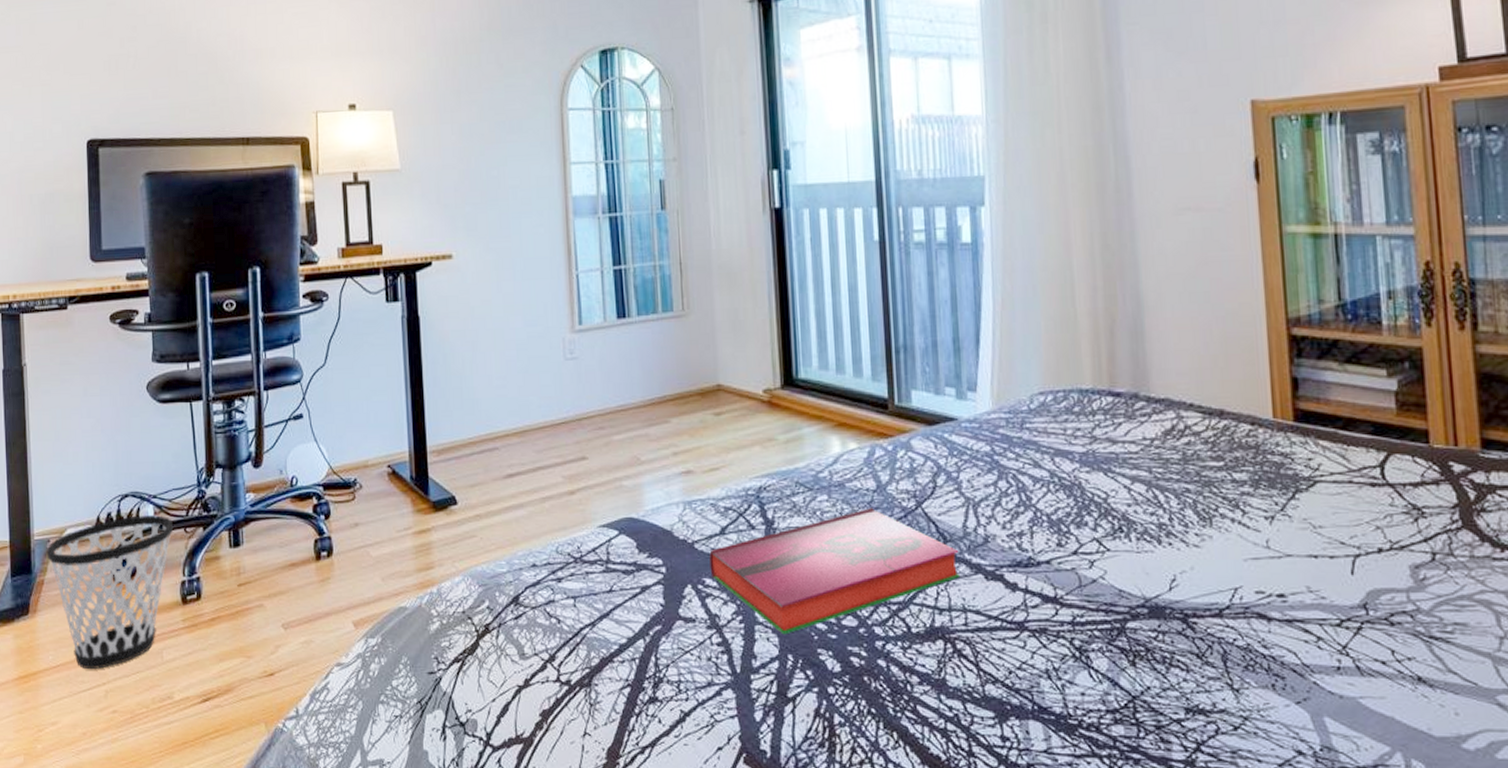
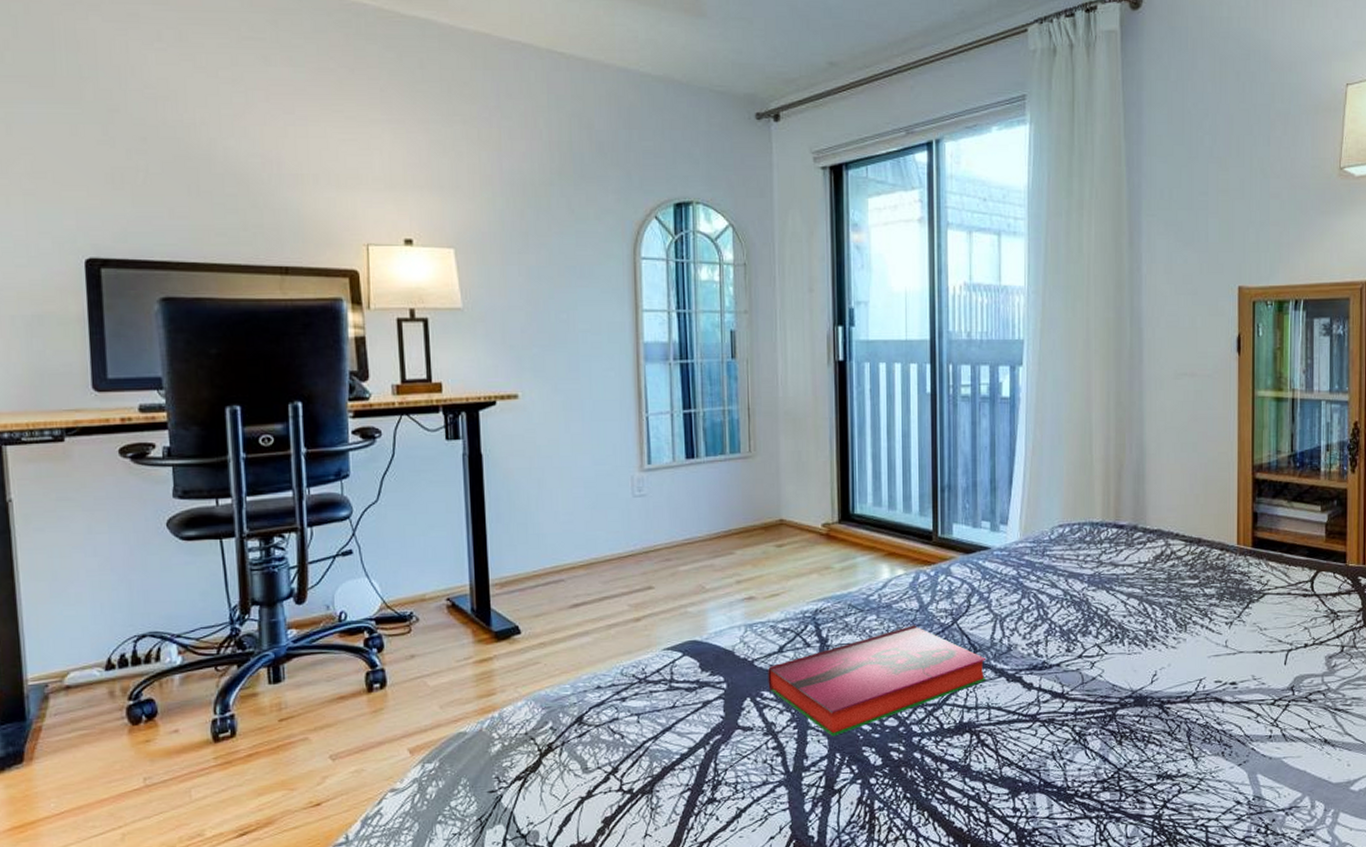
wastebasket: present [47,515,173,670] -> none [45,655,201,814]

